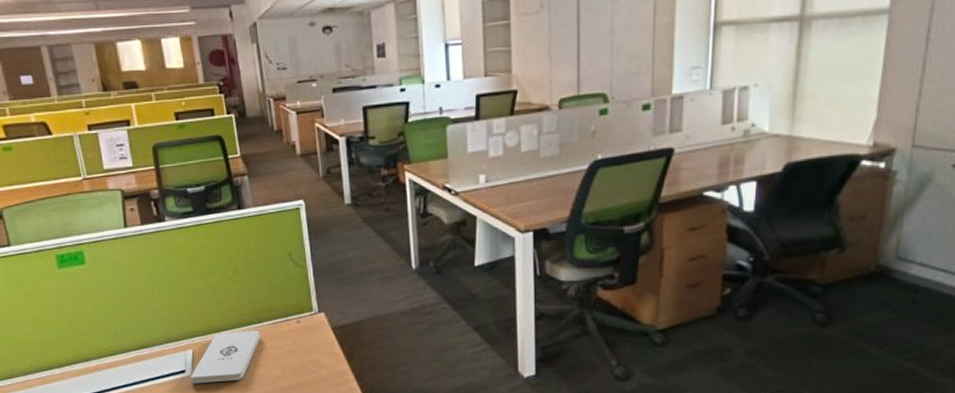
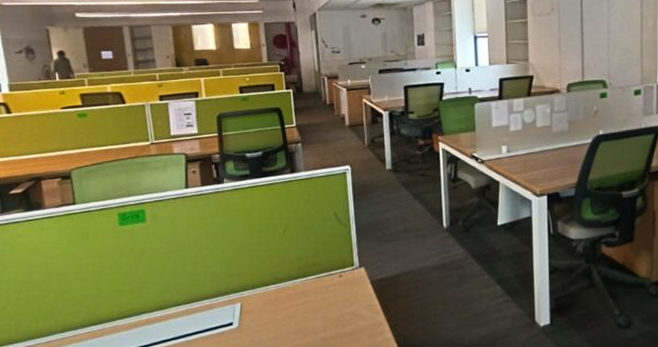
notepad: present [190,331,261,384] -> none [236,284,305,336]

